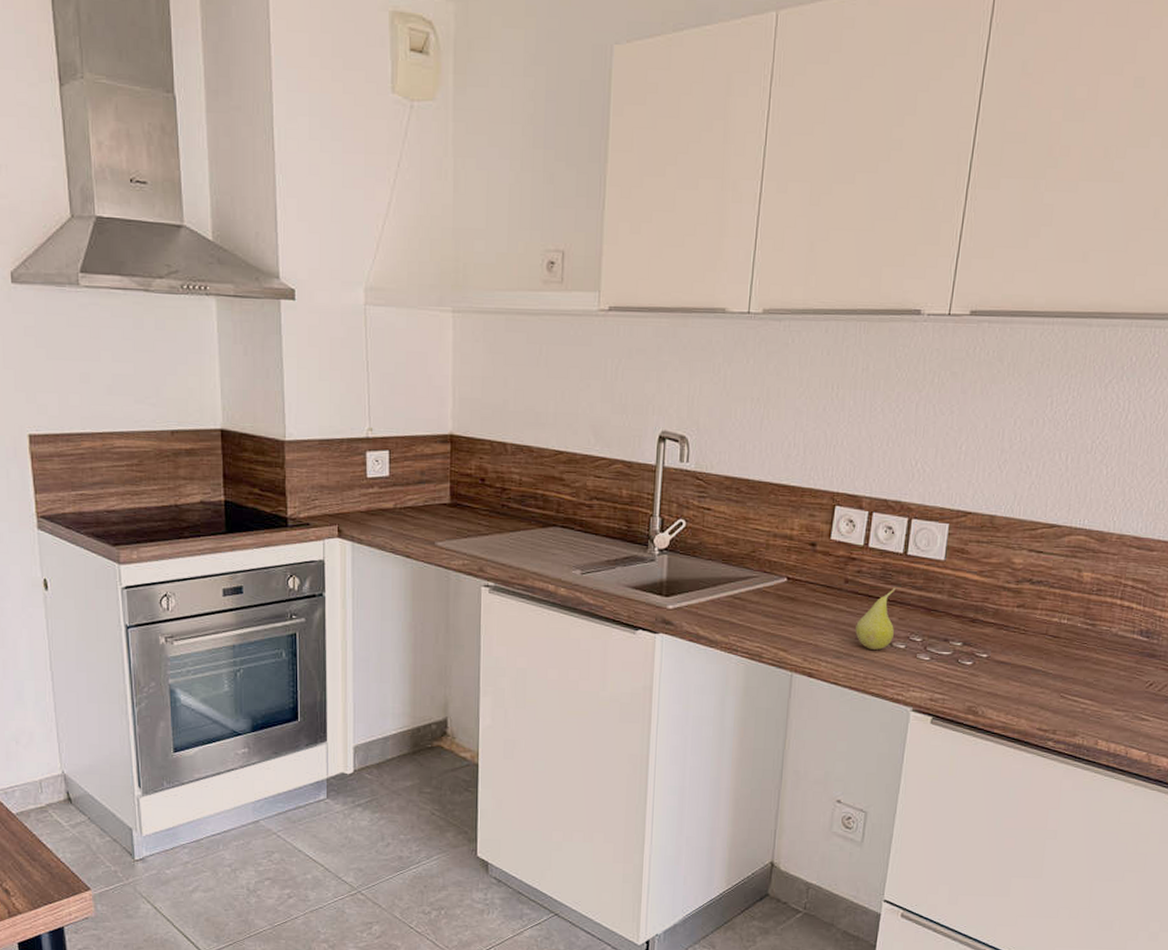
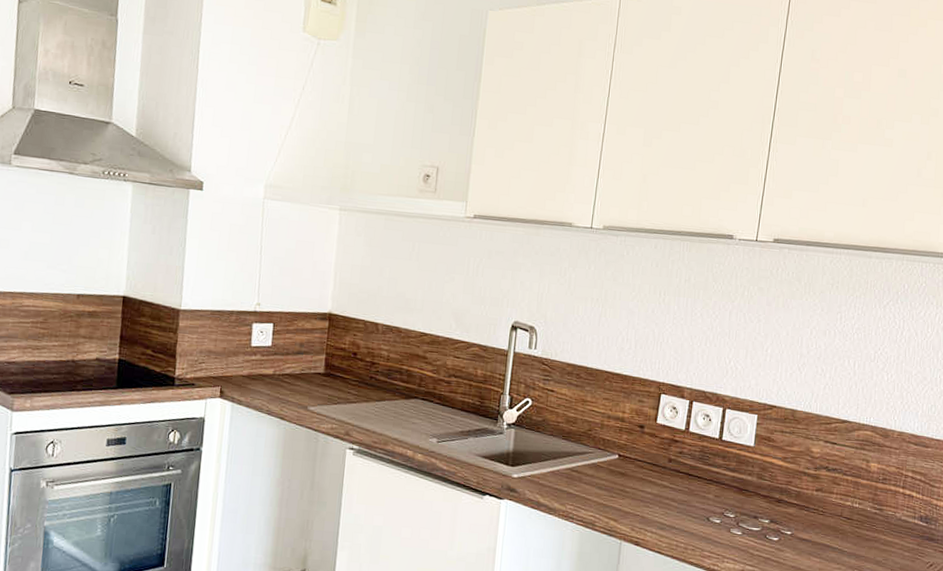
fruit: present [855,586,896,650] -> none [677,467,713,523]

